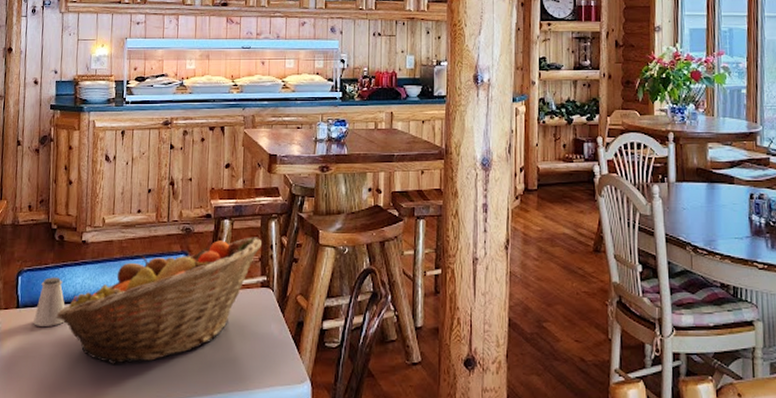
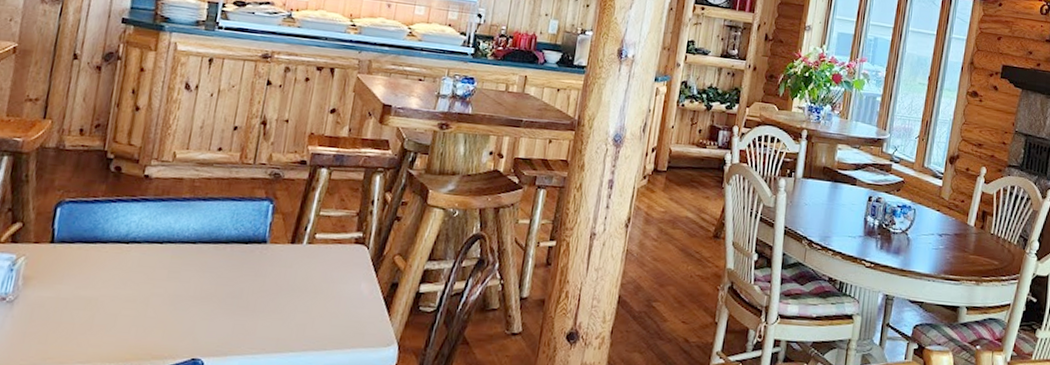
saltshaker: present [33,277,65,326] -> none [70,211,115,267]
fruit basket: present [56,237,261,365] -> none [100,189,362,315]

